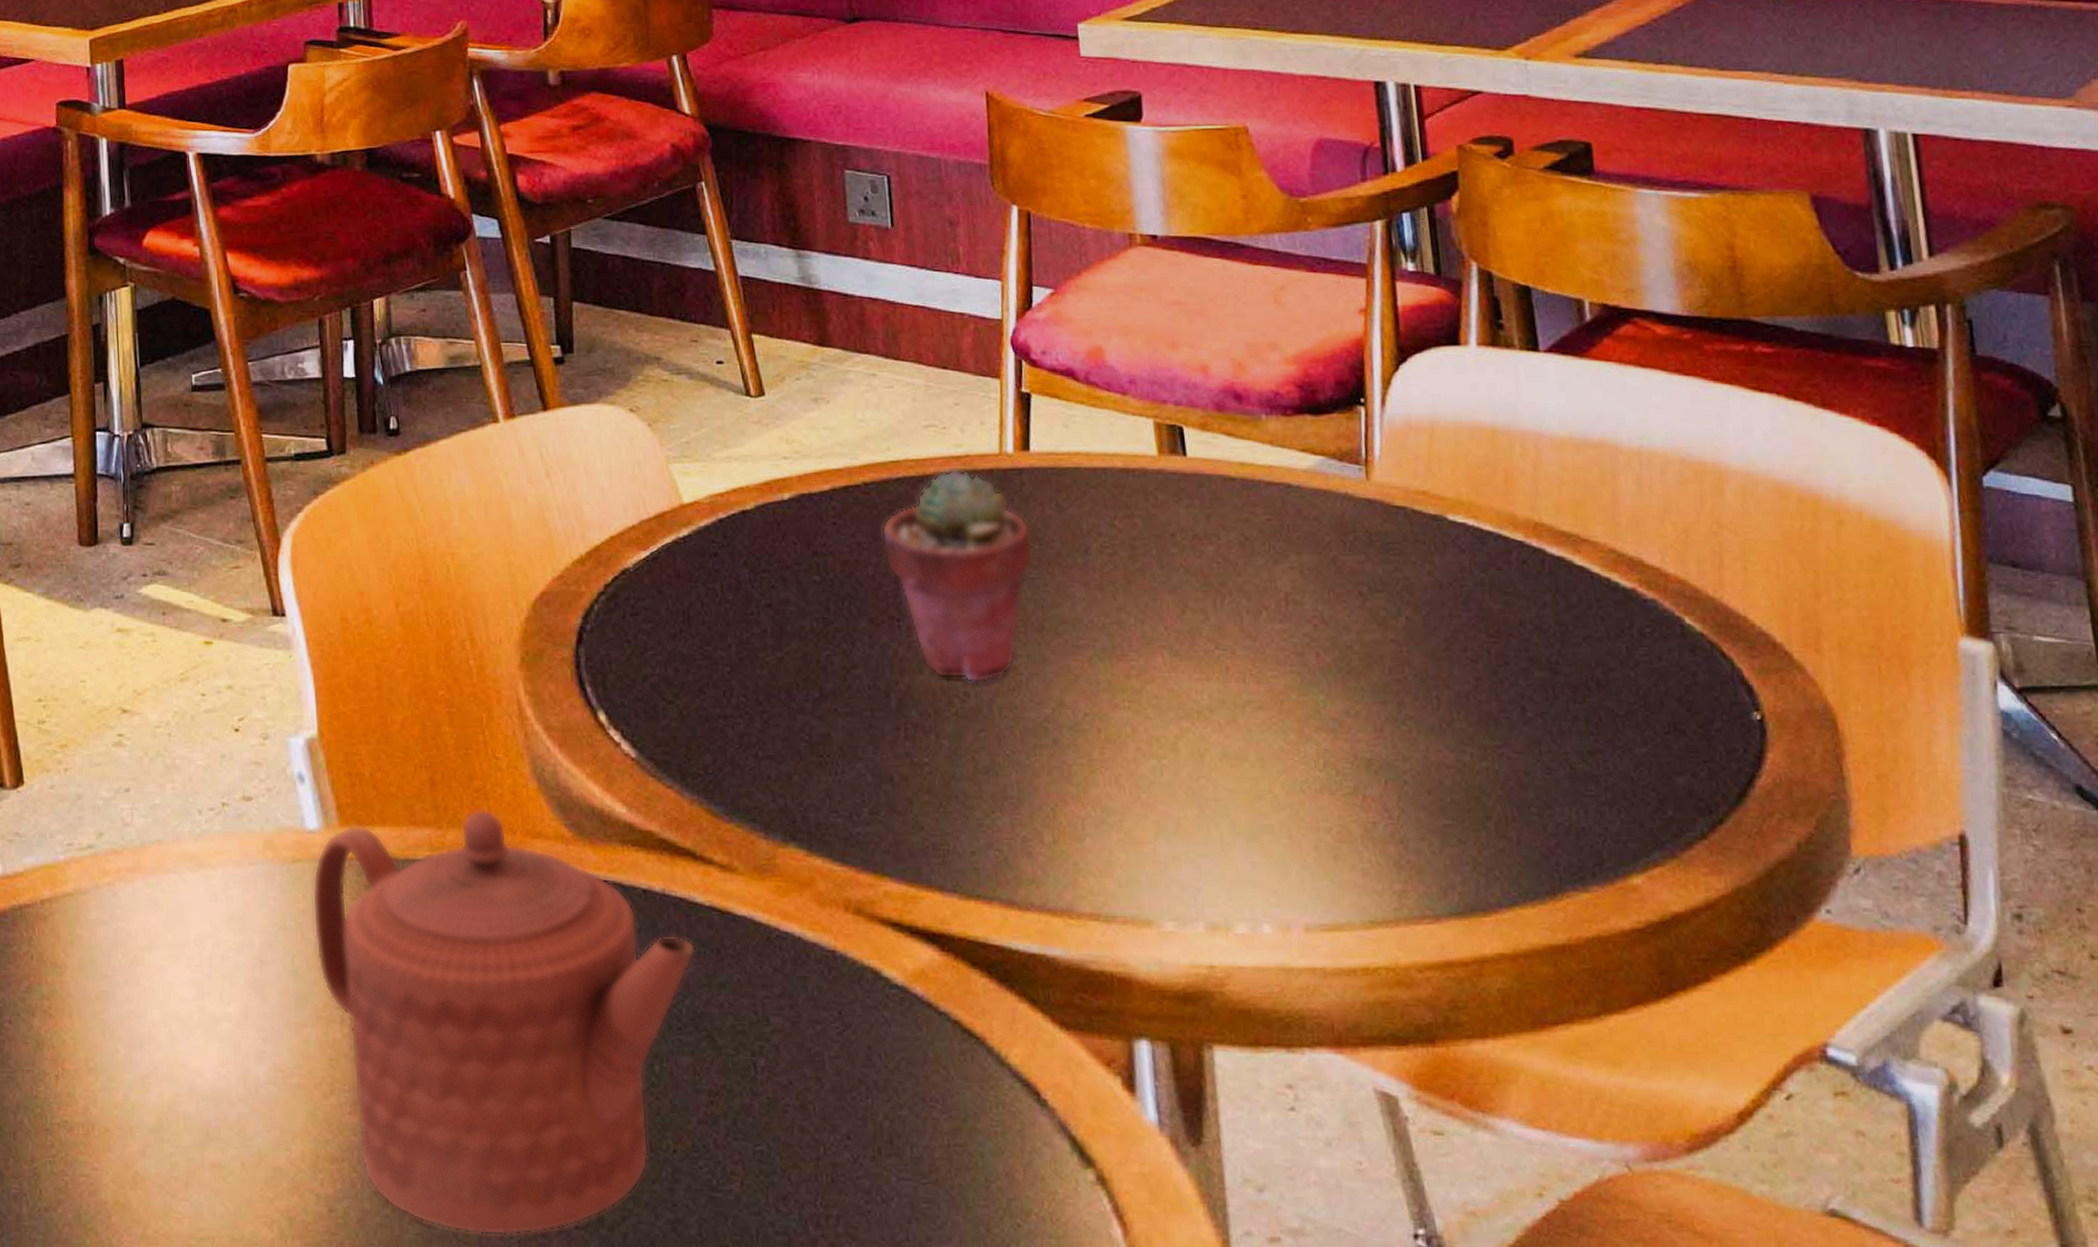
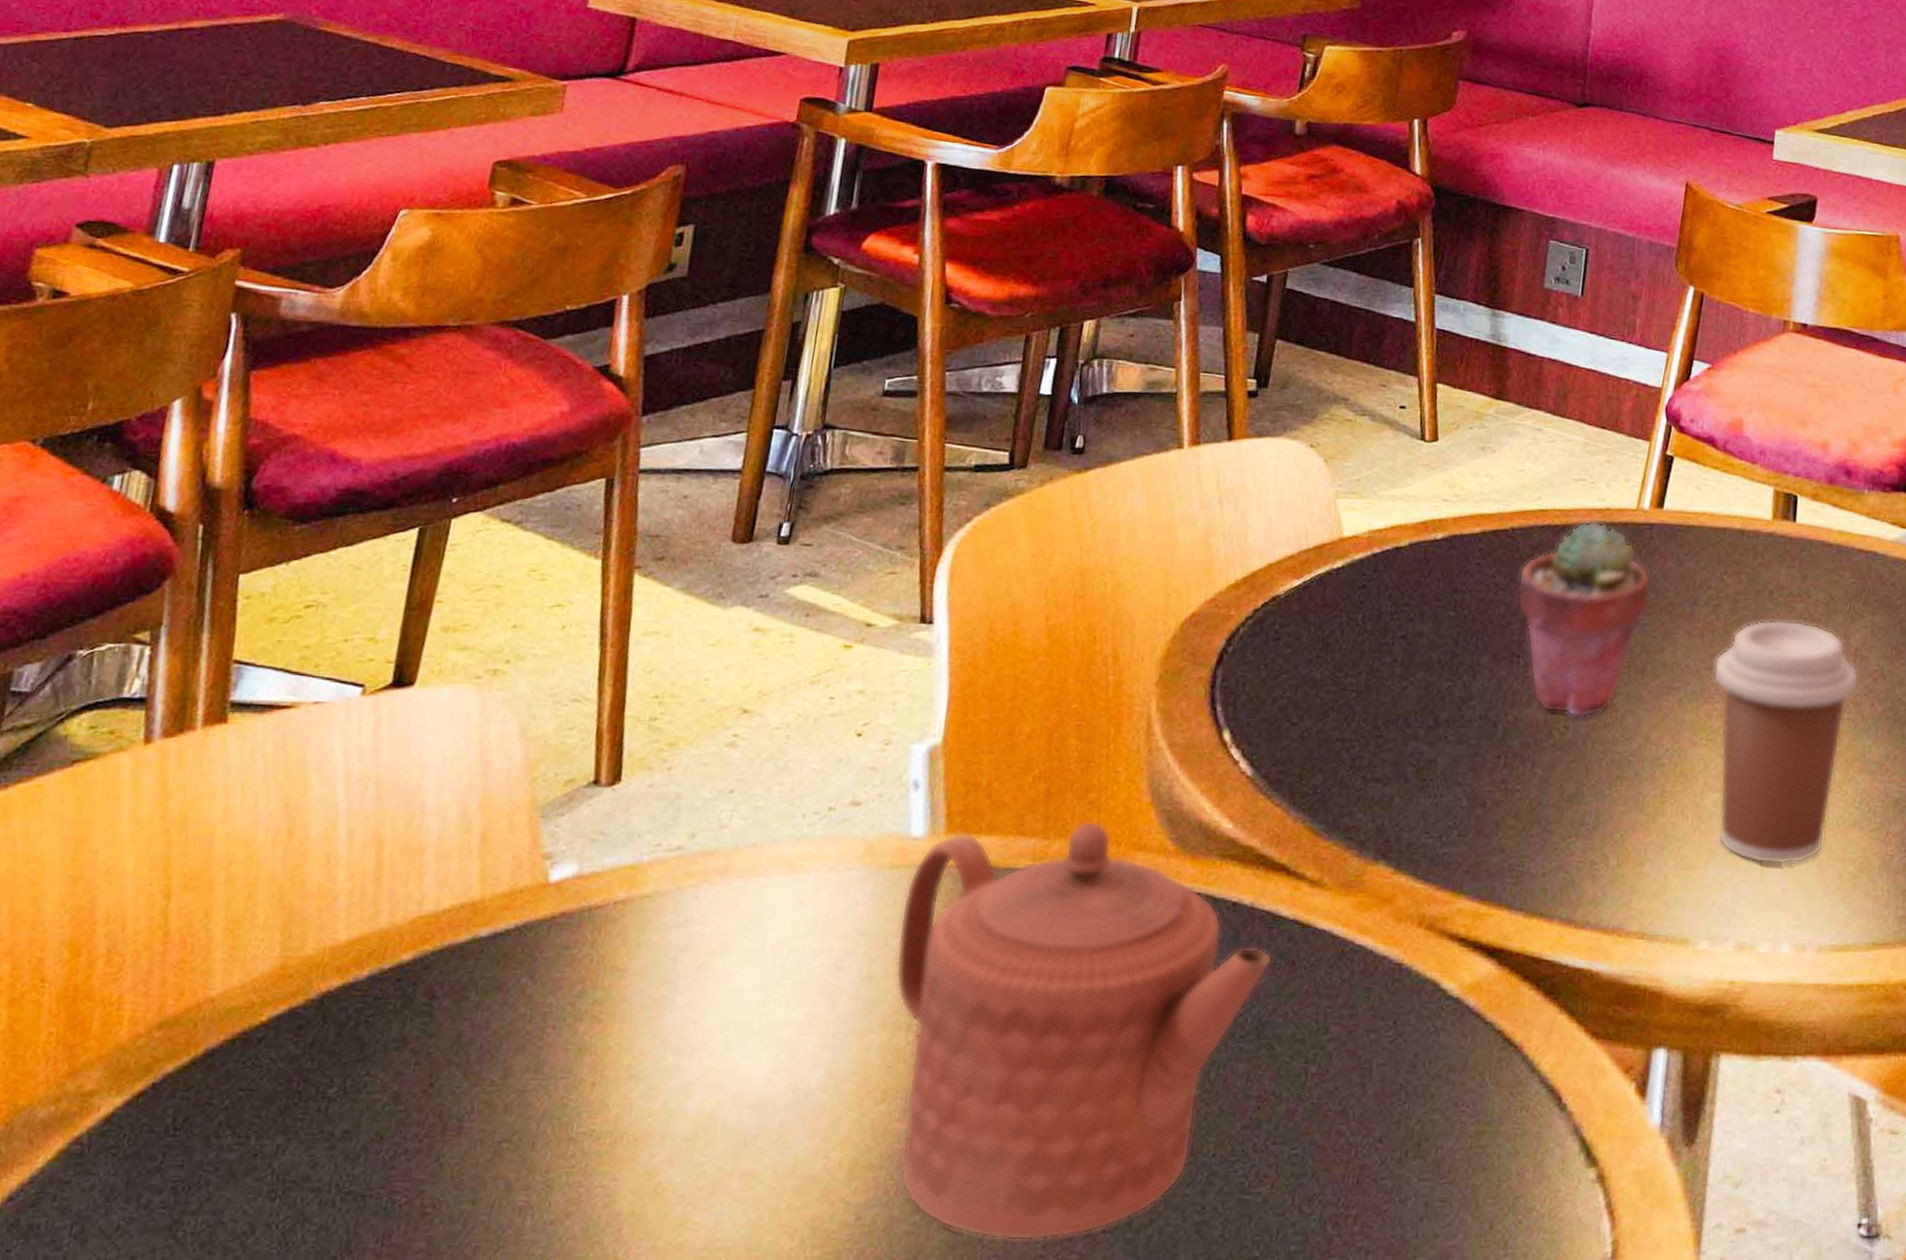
coffee cup: none [1121,566,1297,836] -> present [1713,620,1859,864]

